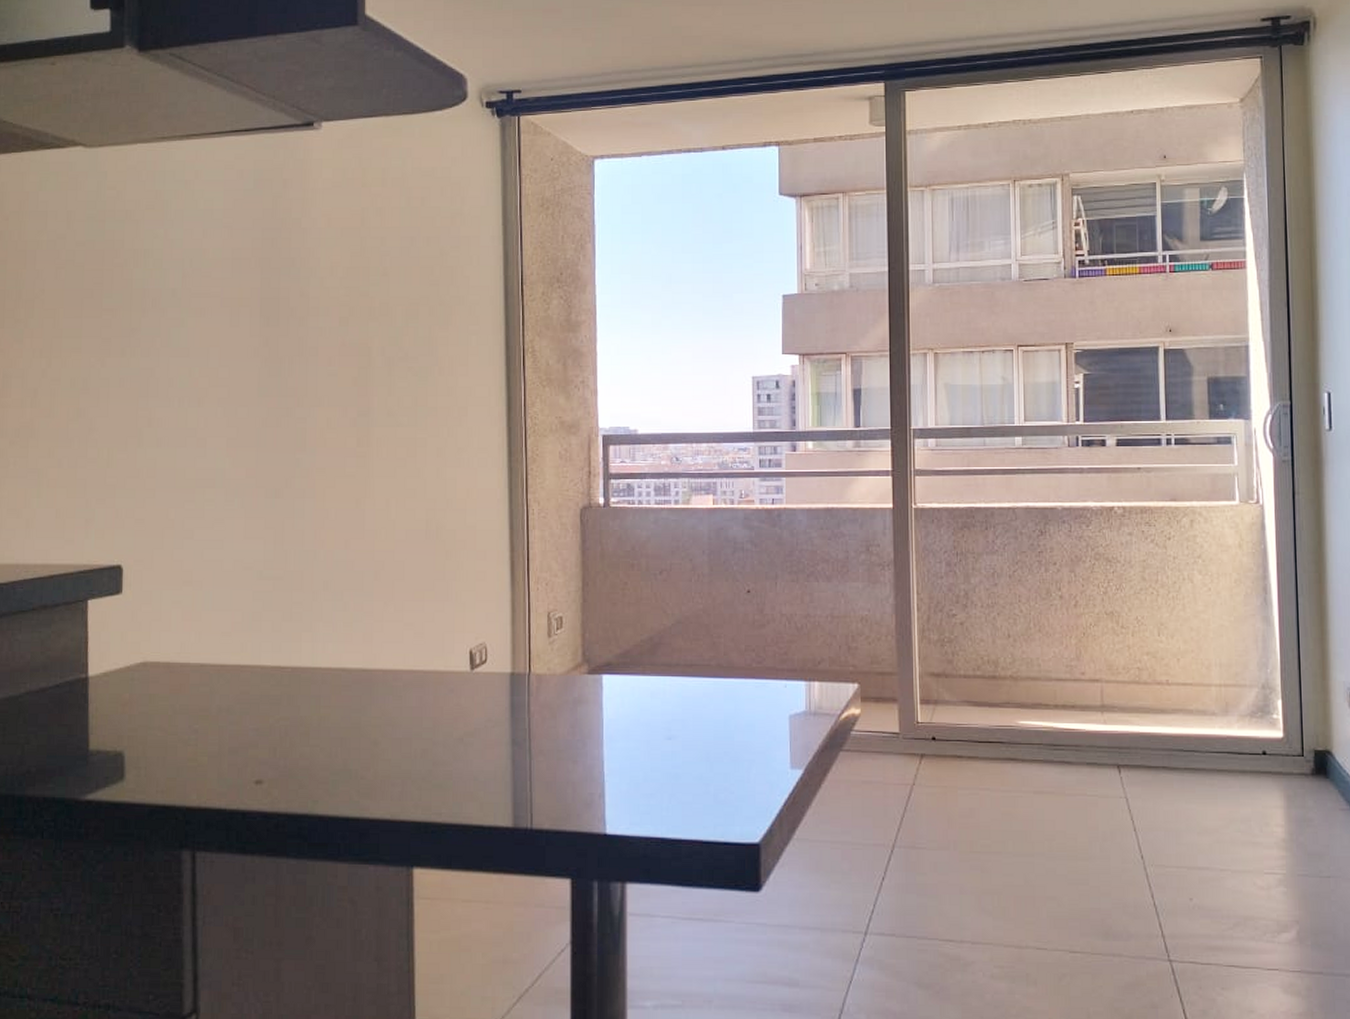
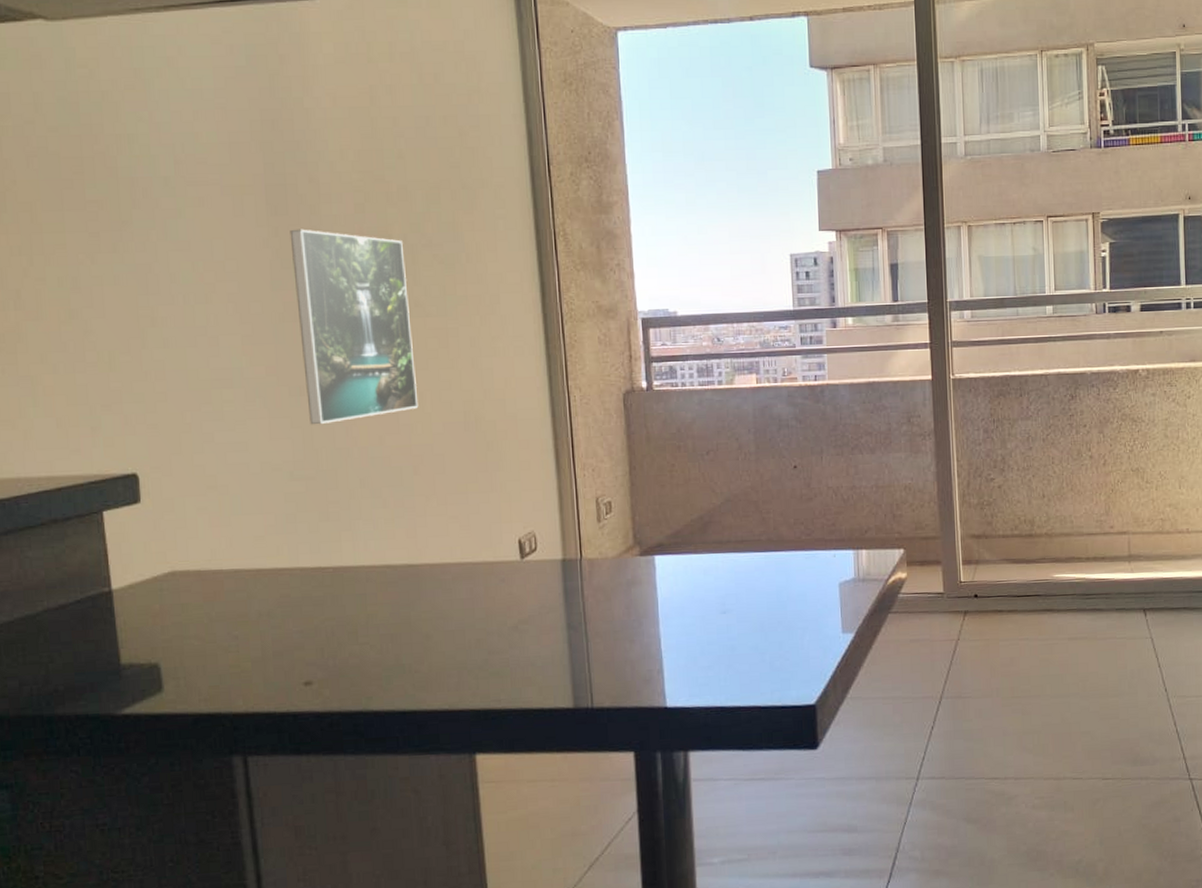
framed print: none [279,339,384,527] -> present [289,229,419,425]

